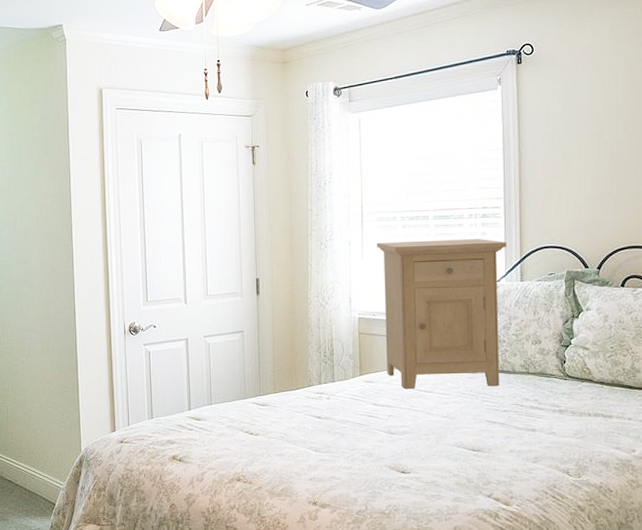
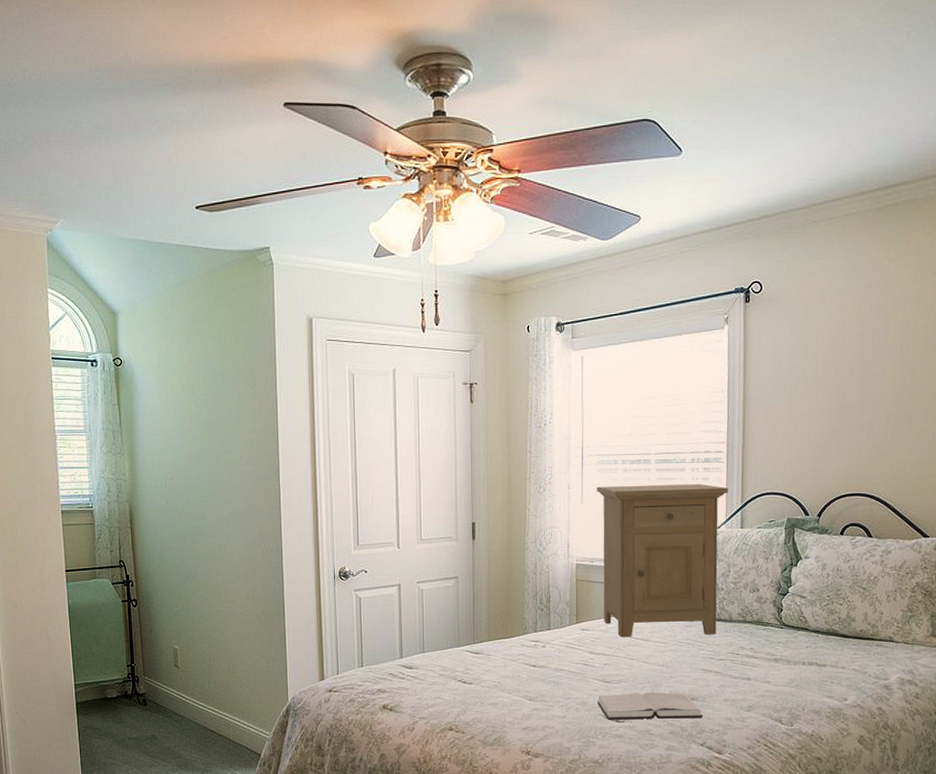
hardback book: none [382,444,489,471] -> present [597,692,703,720]

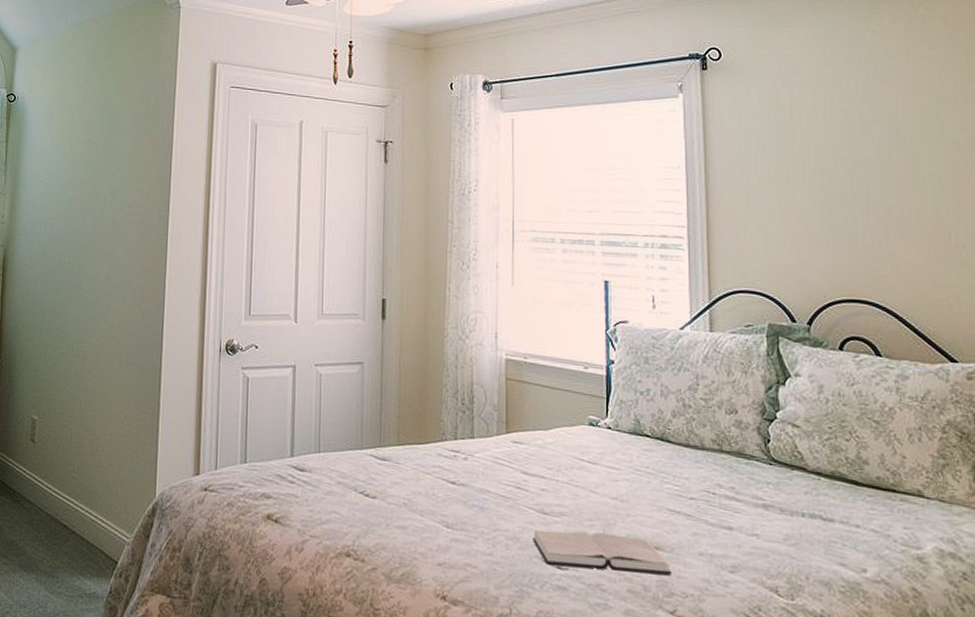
nightstand: present [597,483,728,637] -> none [530,268,692,465]

